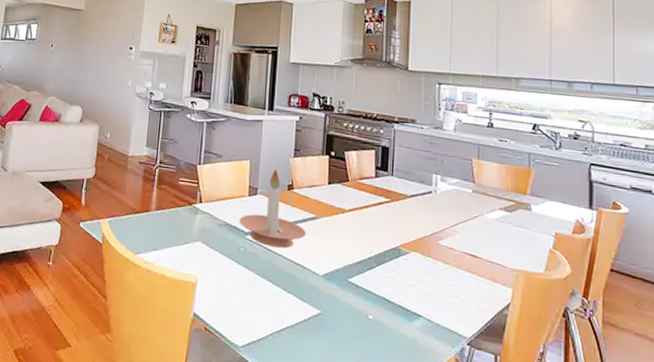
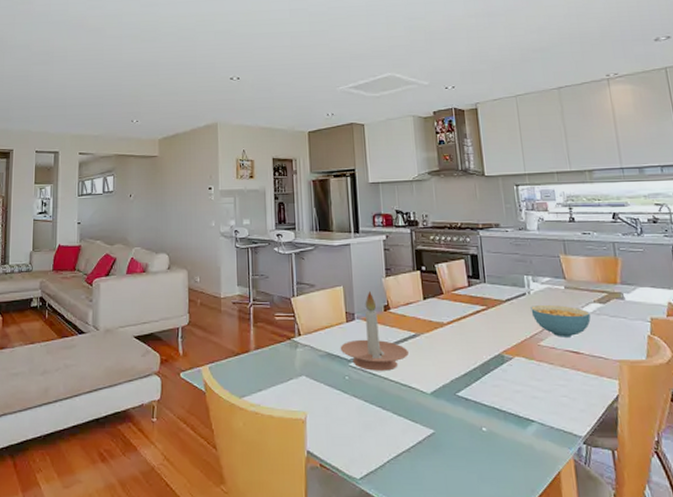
cereal bowl: none [435,204,494,241] -> present [531,304,591,337]

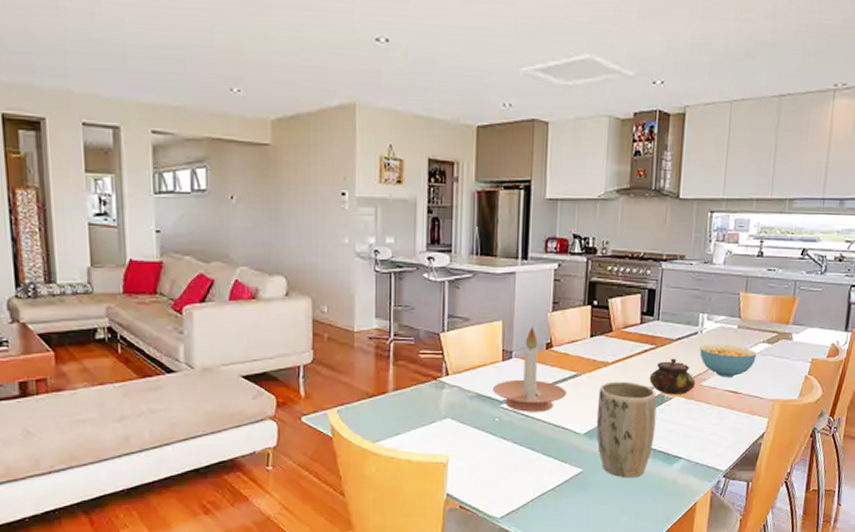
plant pot: none [439,341,502,441] -> present [596,381,657,478]
teapot: none [486,318,534,355] -> present [649,358,696,395]

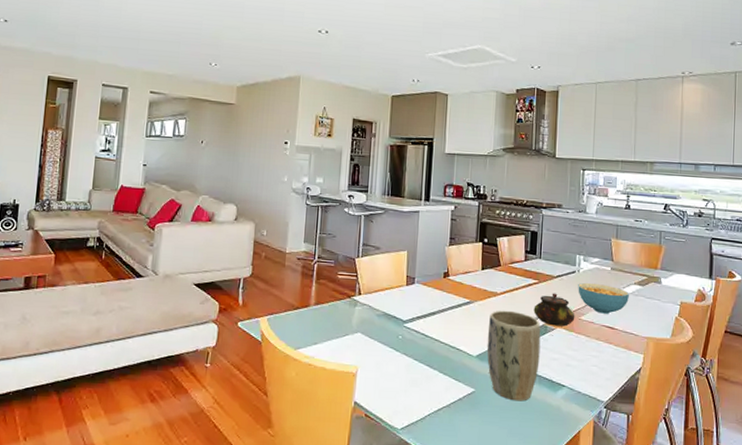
candle holder: present [492,326,567,412] -> none [397,257,461,333]

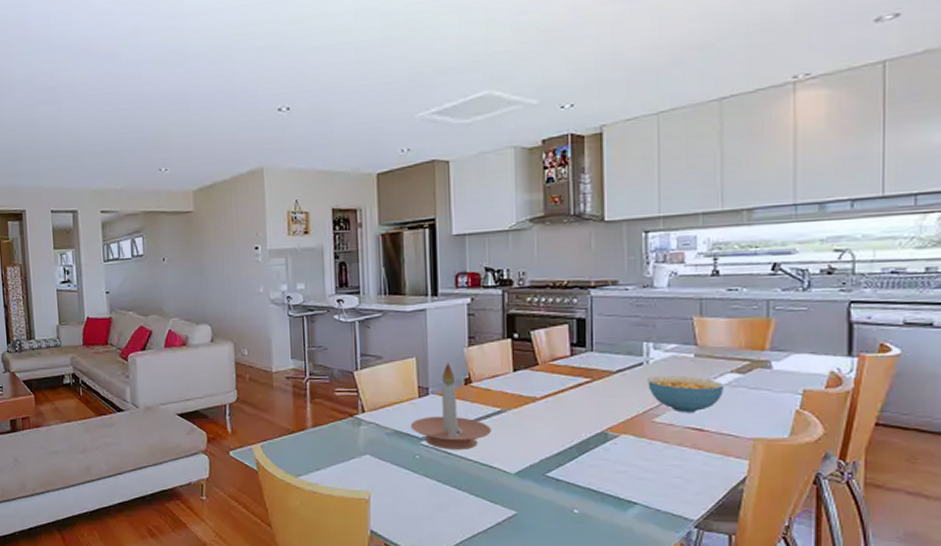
candle holder: none [397,257,461,333] -> present [410,362,491,450]
plant pot: present [486,310,541,401] -> none [527,417,600,524]
teapot: present [533,293,575,327] -> none [587,392,646,432]

